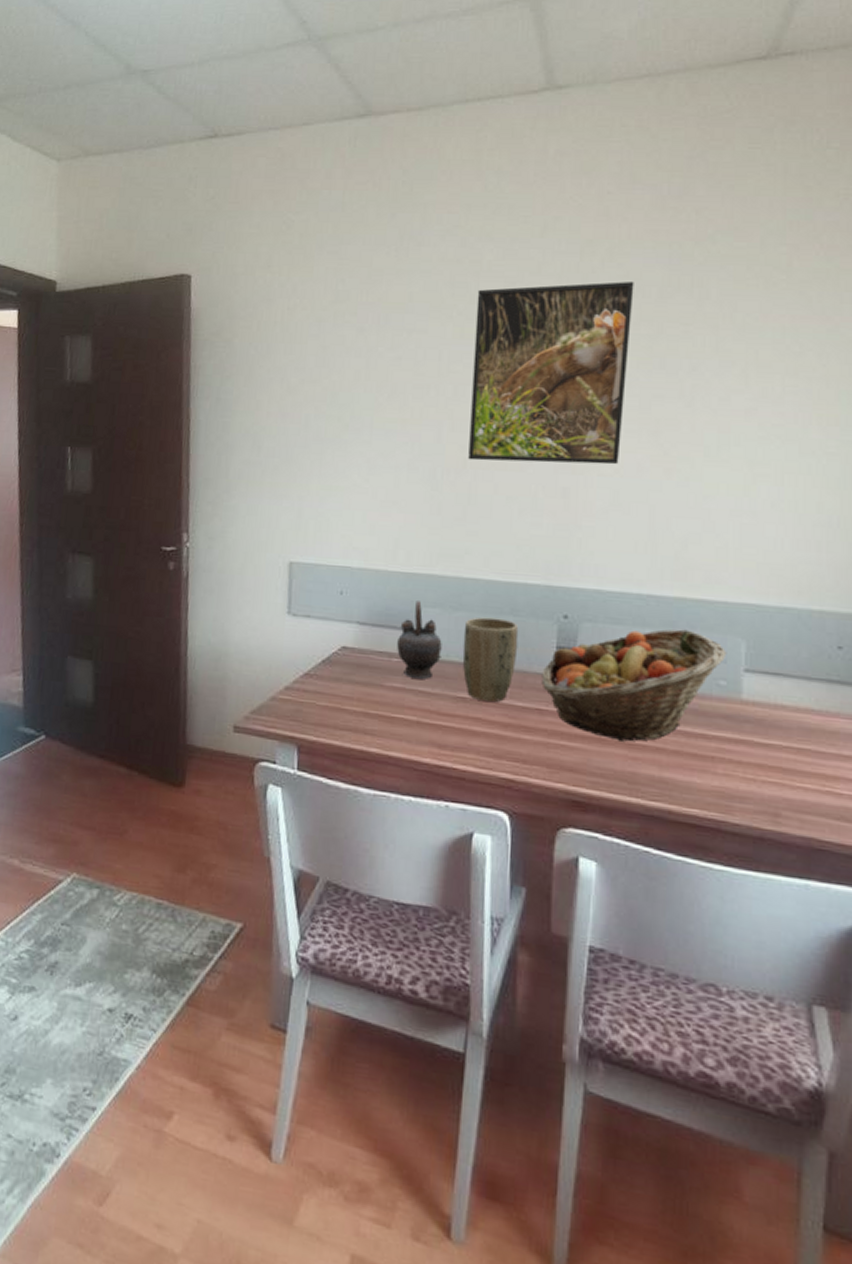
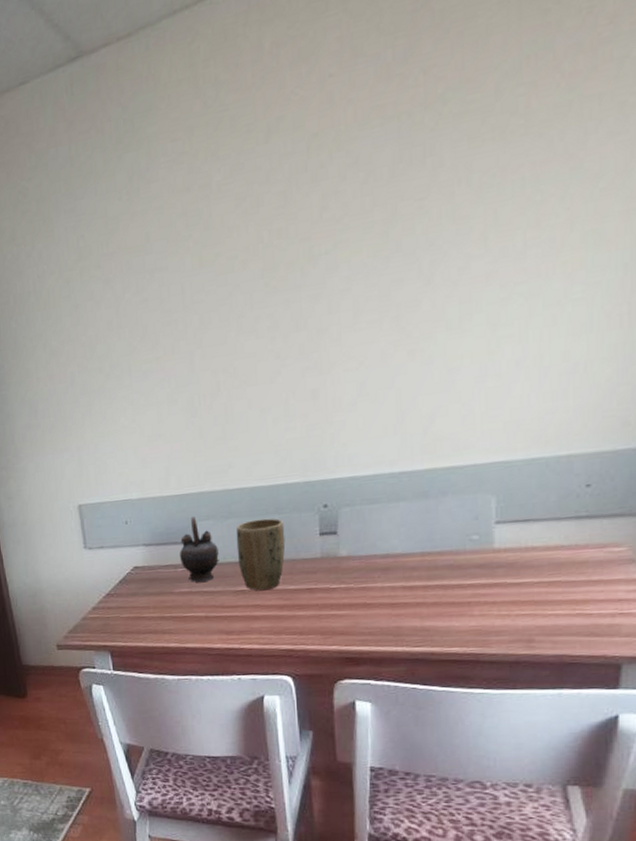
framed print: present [468,280,634,465] -> none [210,166,365,383]
fruit basket: present [541,629,727,742] -> none [308,496,478,603]

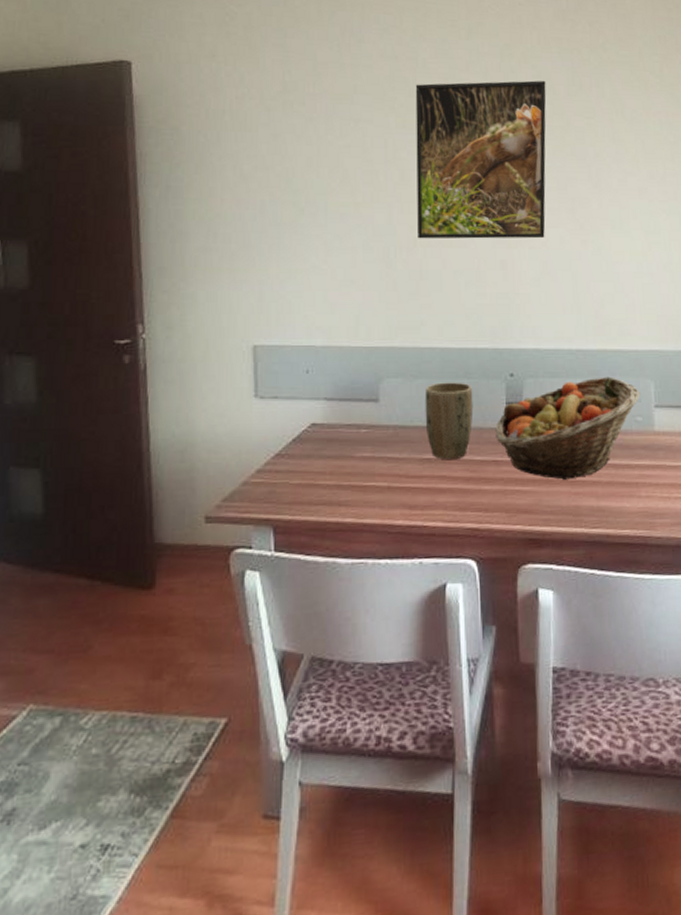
teapot: present [180,517,219,582] -> none [364,373,406,446]
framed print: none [210,166,365,383] -> present [415,80,546,239]
fruit basket: none [308,496,478,603] -> present [495,377,641,480]

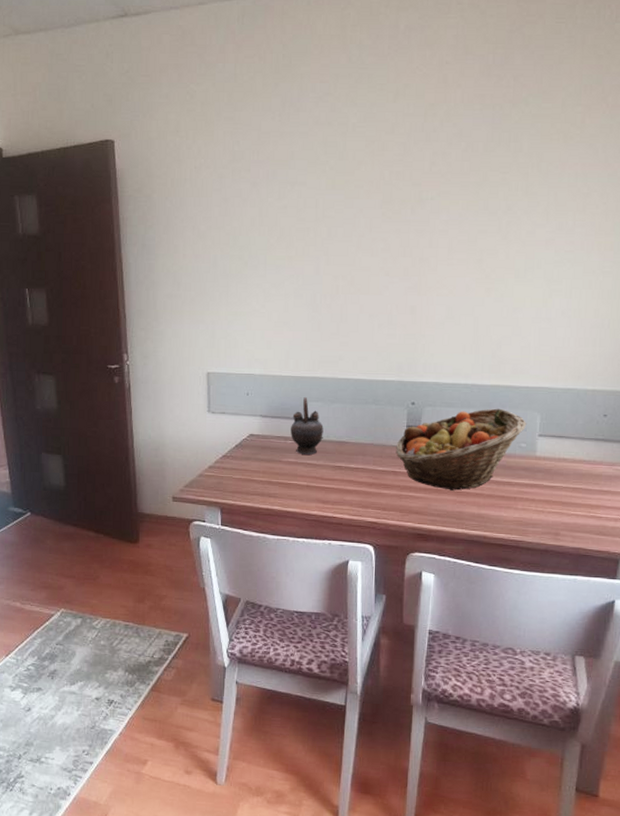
teapot: none [364,373,406,446] -> present [291,397,324,455]
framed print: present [415,80,546,239] -> none [340,137,466,288]
plant pot: present [424,382,474,460] -> none [338,407,379,469]

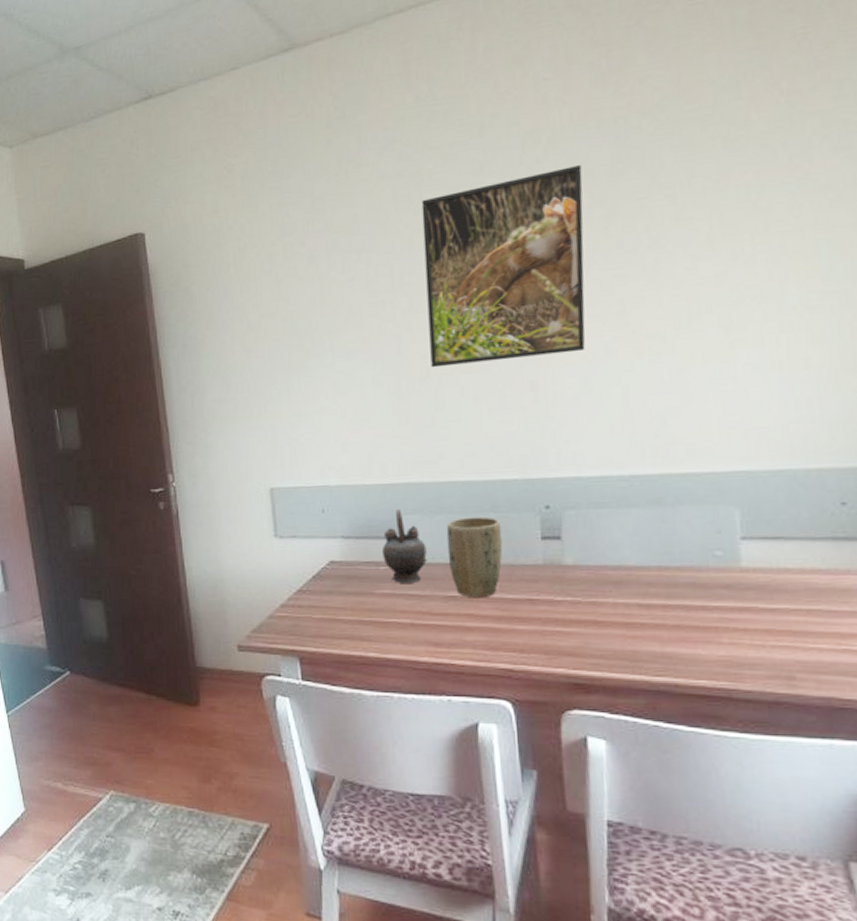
plant pot: none [338,407,379,469] -> present [446,516,503,598]
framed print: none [340,137,466,288] -> present [421,164,586,368]
fruit basket: present [396,408,527,491] -> none [529,505,721,622]

